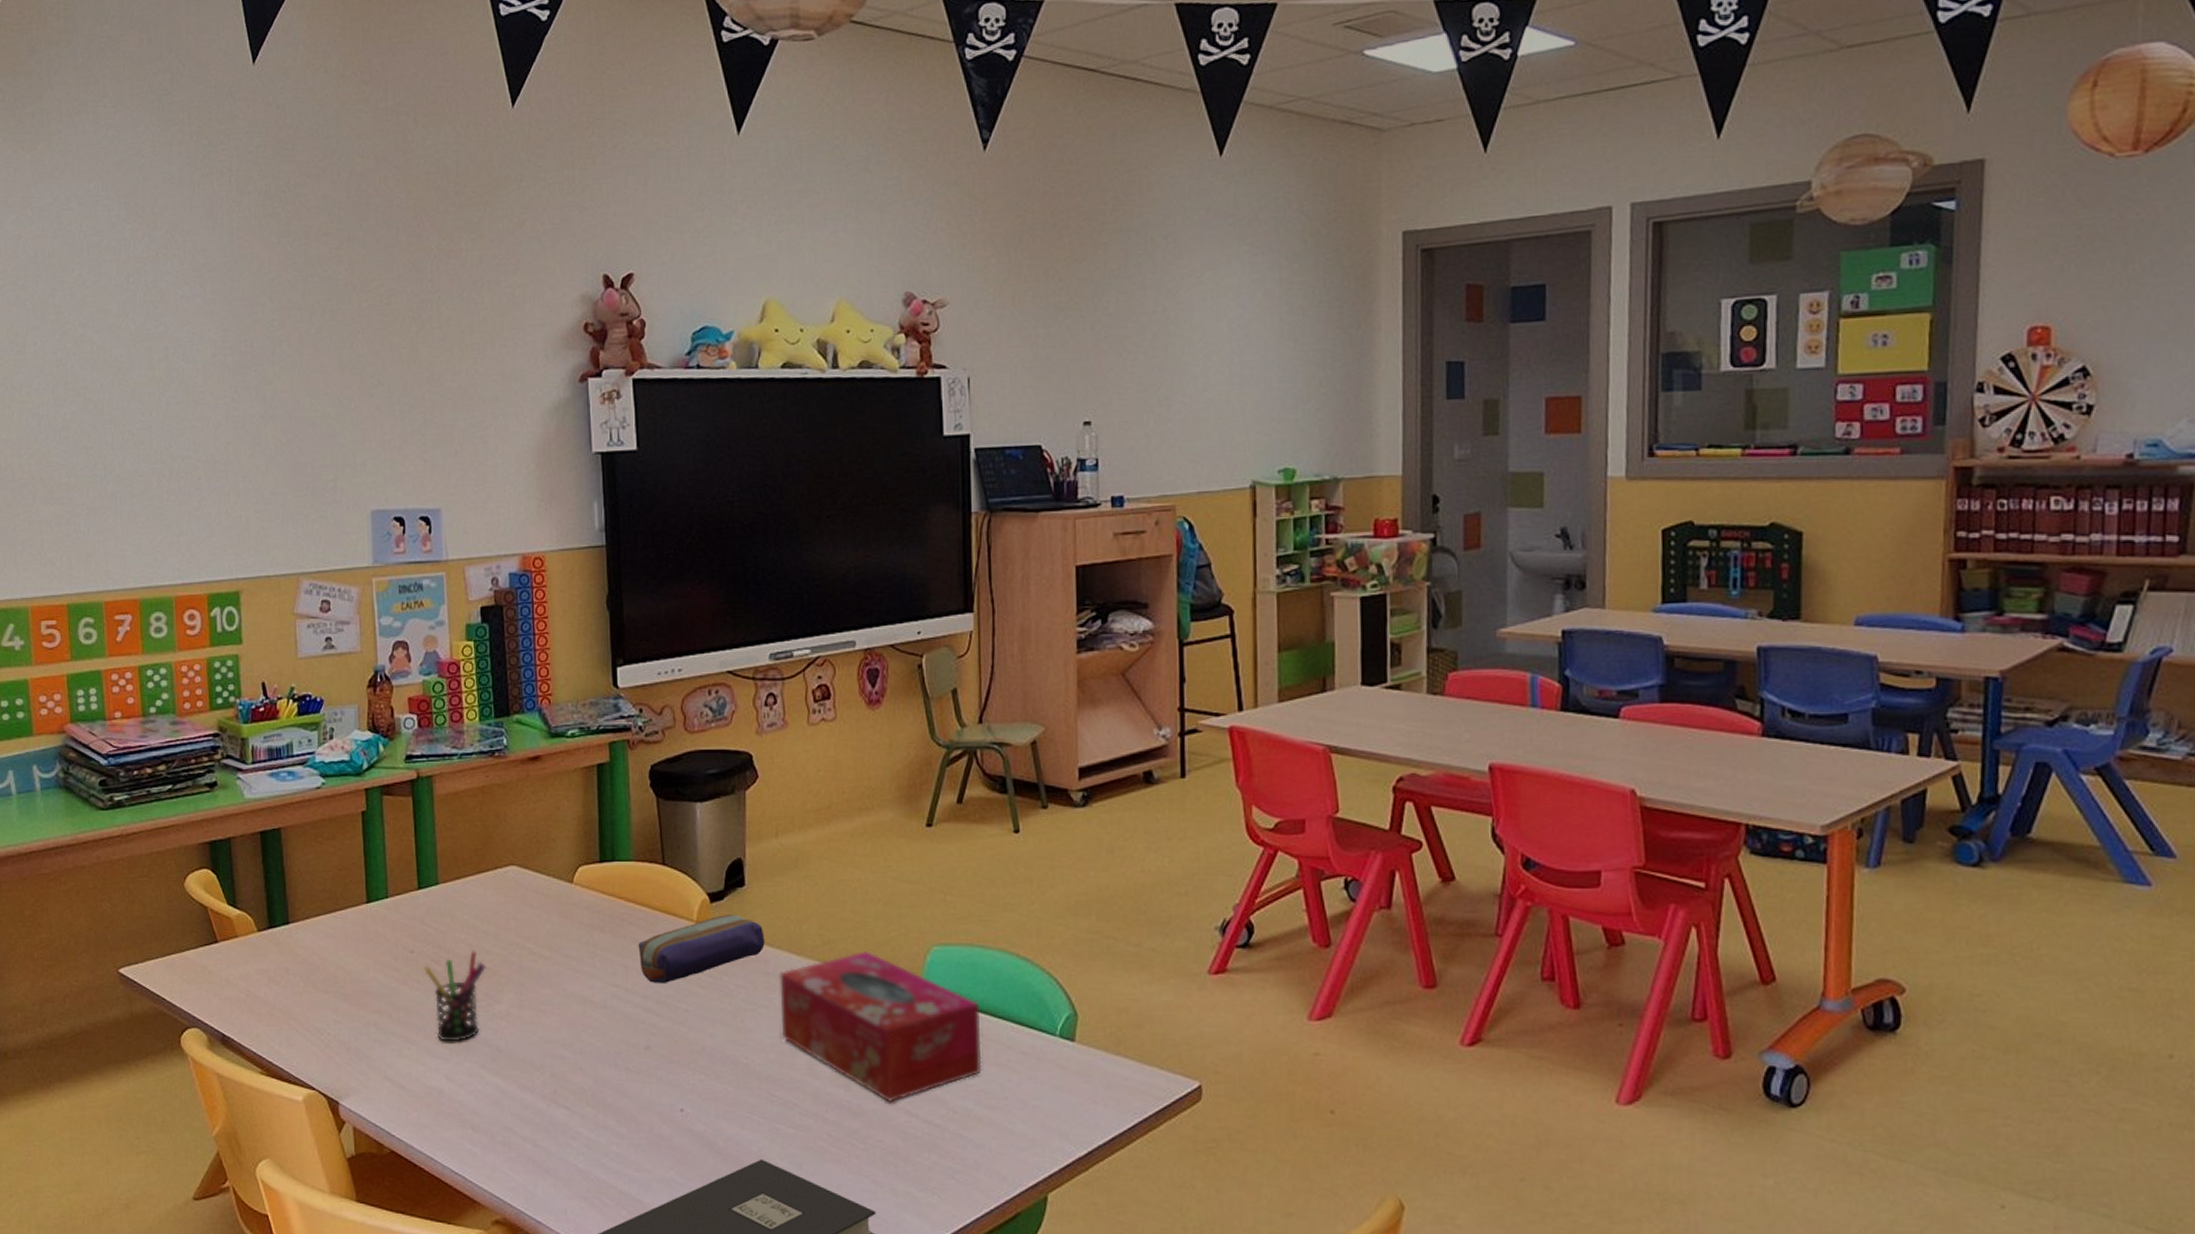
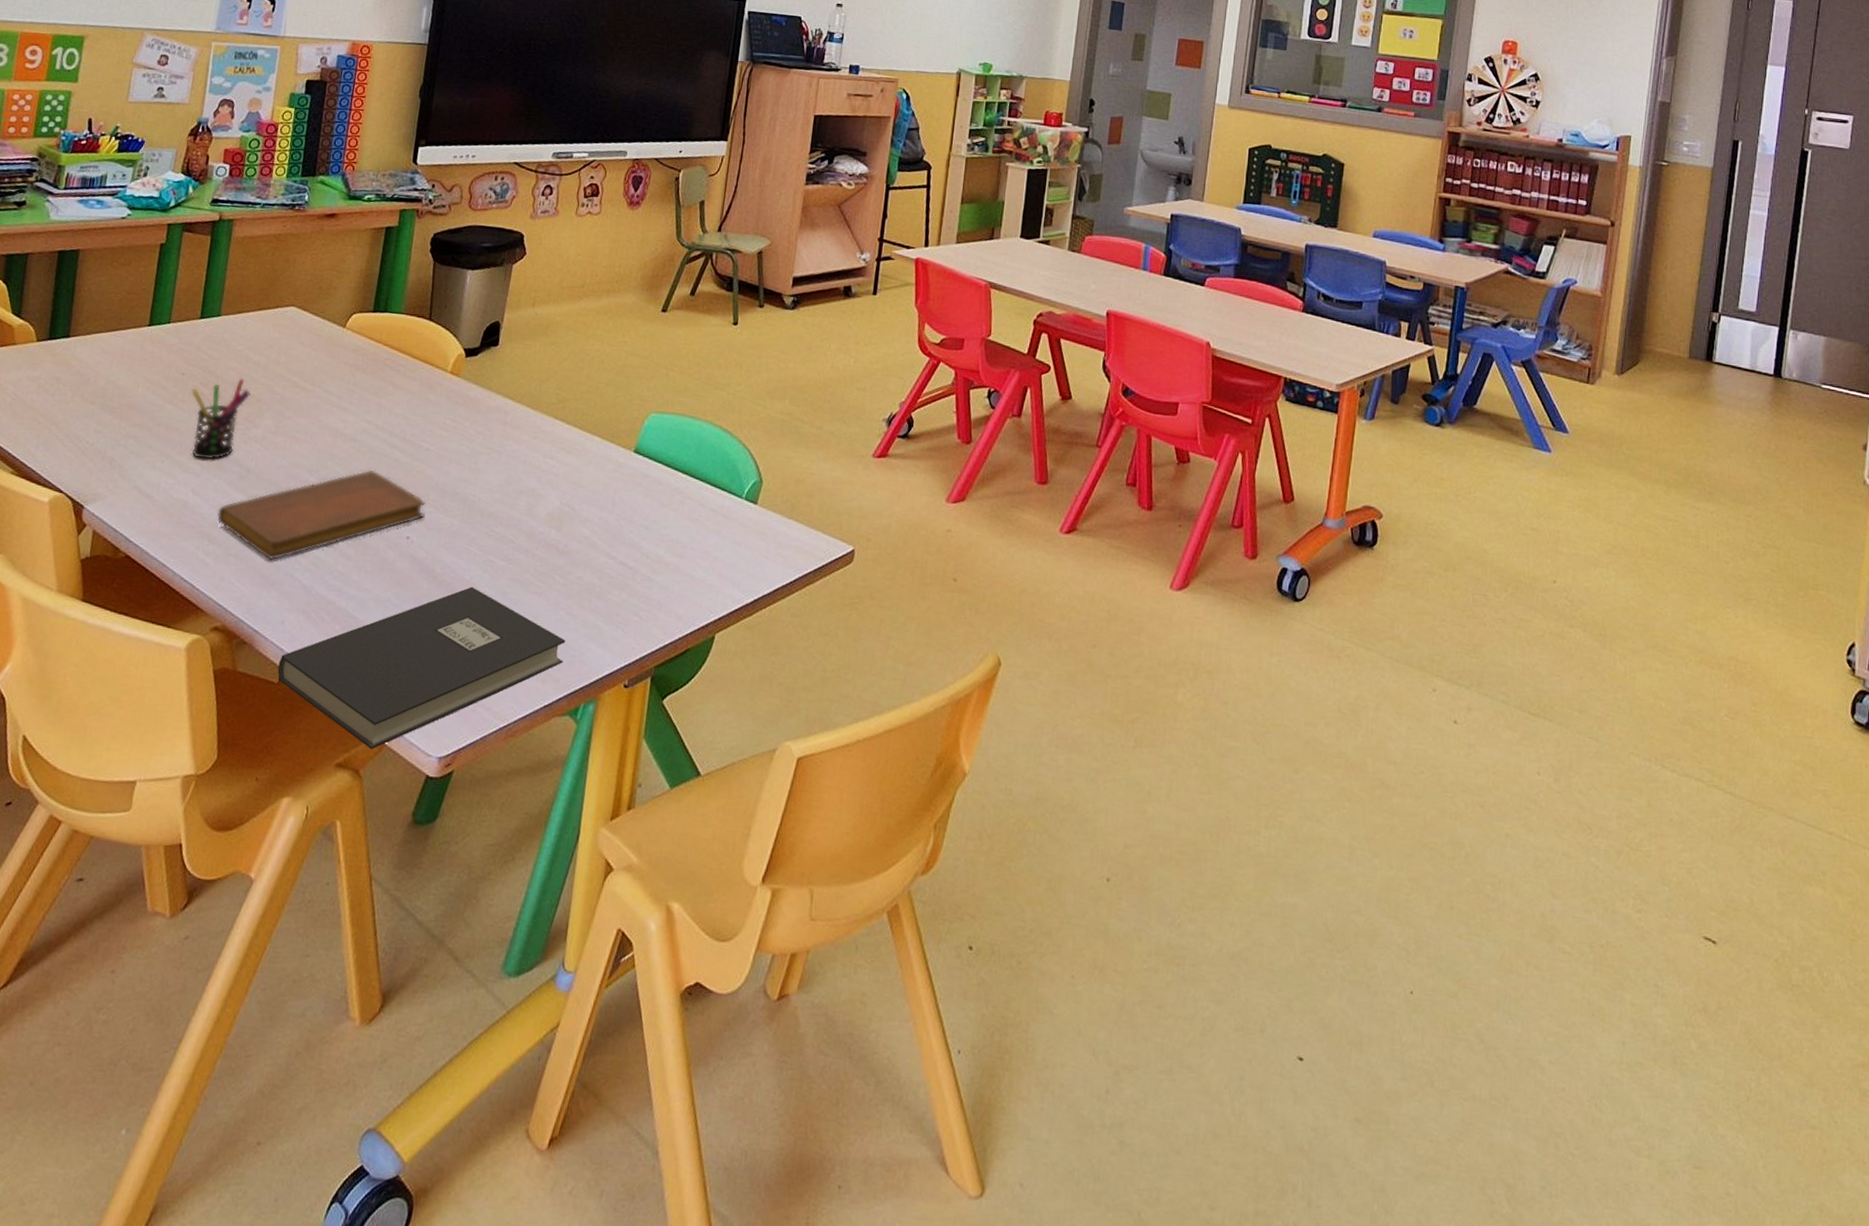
notebook: none [476,1038,696,1146] -> present [217,469,425,560]
pencil case: present [638,915,765,983] -> none [393,368,509,424]
tissue box: present [779,950,982,1103] -> none [509,411,682,546]

